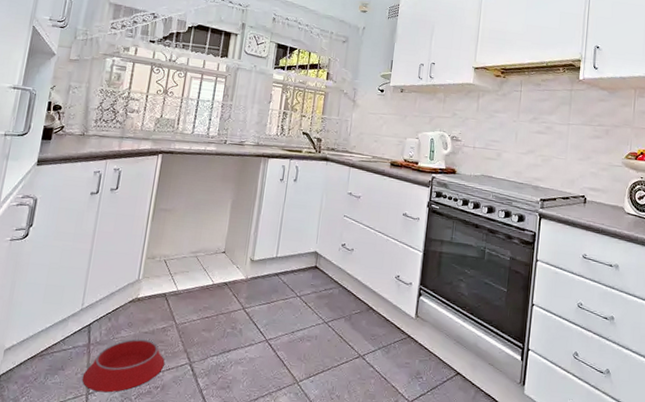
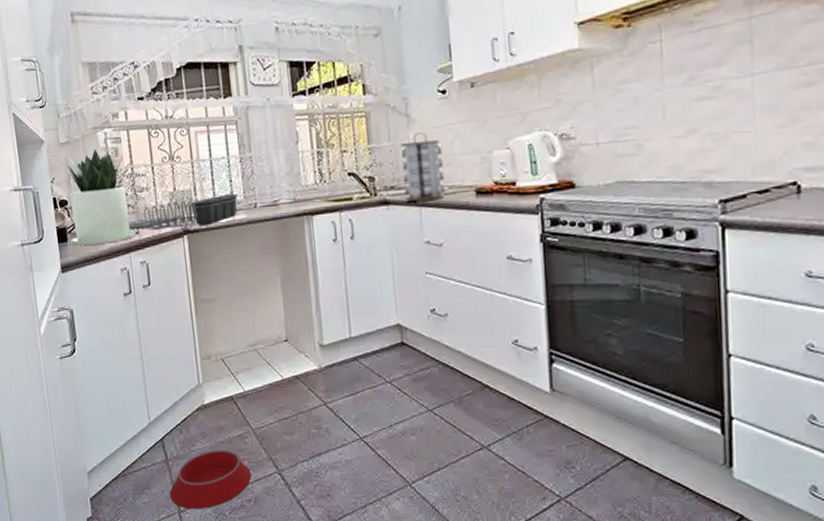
planter: none [53,70,119,149] -> present [61,149,138,246]
dish rack: none [112,125,214,151] -> present [129,193,239,234]
spice rack: none [340,113,374,165] -> present [400,130,446,203]

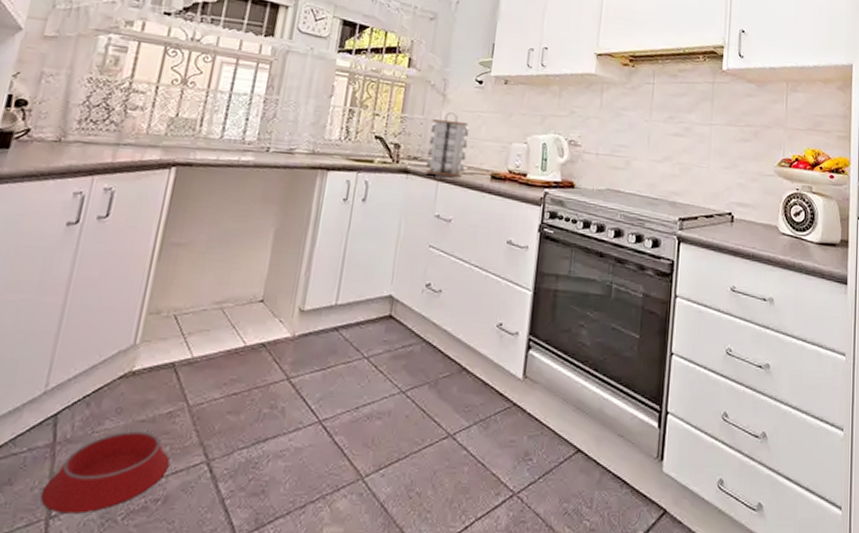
planter: present [61,149,138,246] -> none [13,50,115,161]
dish rack: present [129,193,239,234] -> none [103,127,253,163]

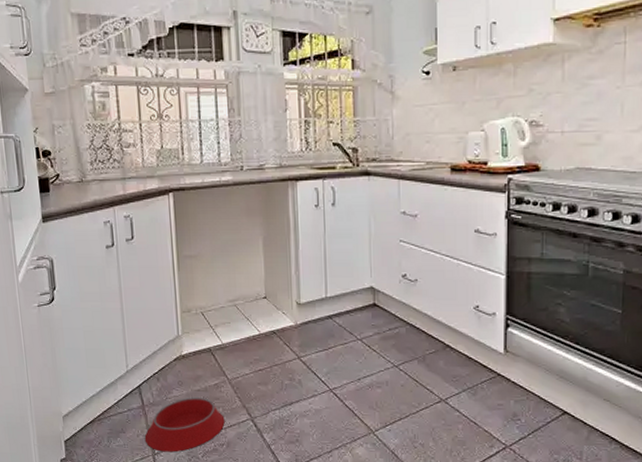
spice rack: present [425,111,470,178] -> none [384,108,424,175]

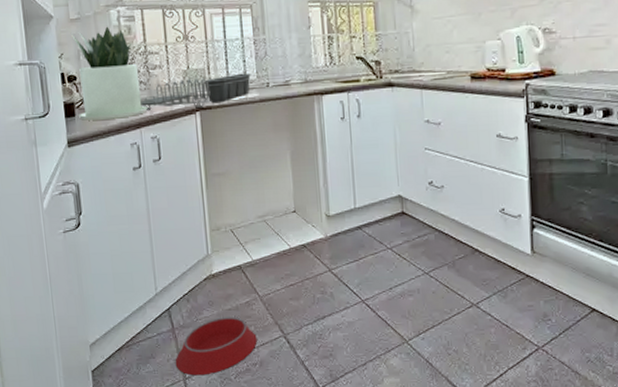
planter: none [45,101,122,196] -> present [70,26,149,121]
dish rack: none [114,155,226,189] -> present [140,73,252,110]

